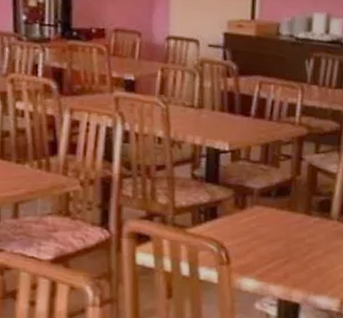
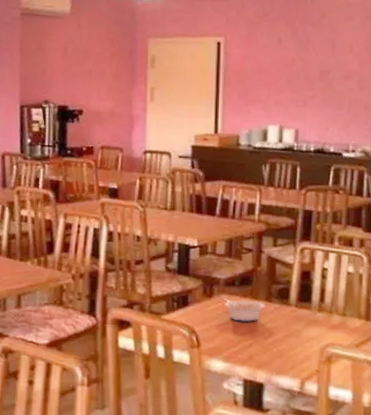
legume: none [255,209,304,238] -> present [221,297,265,323]

